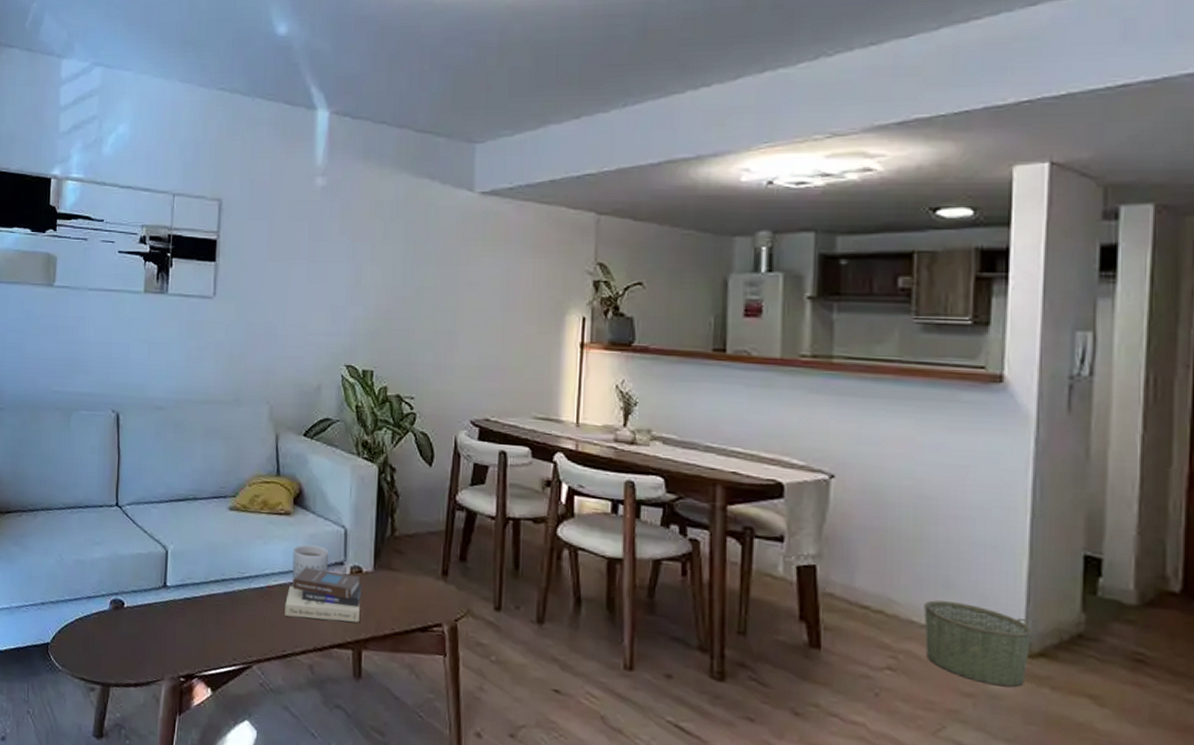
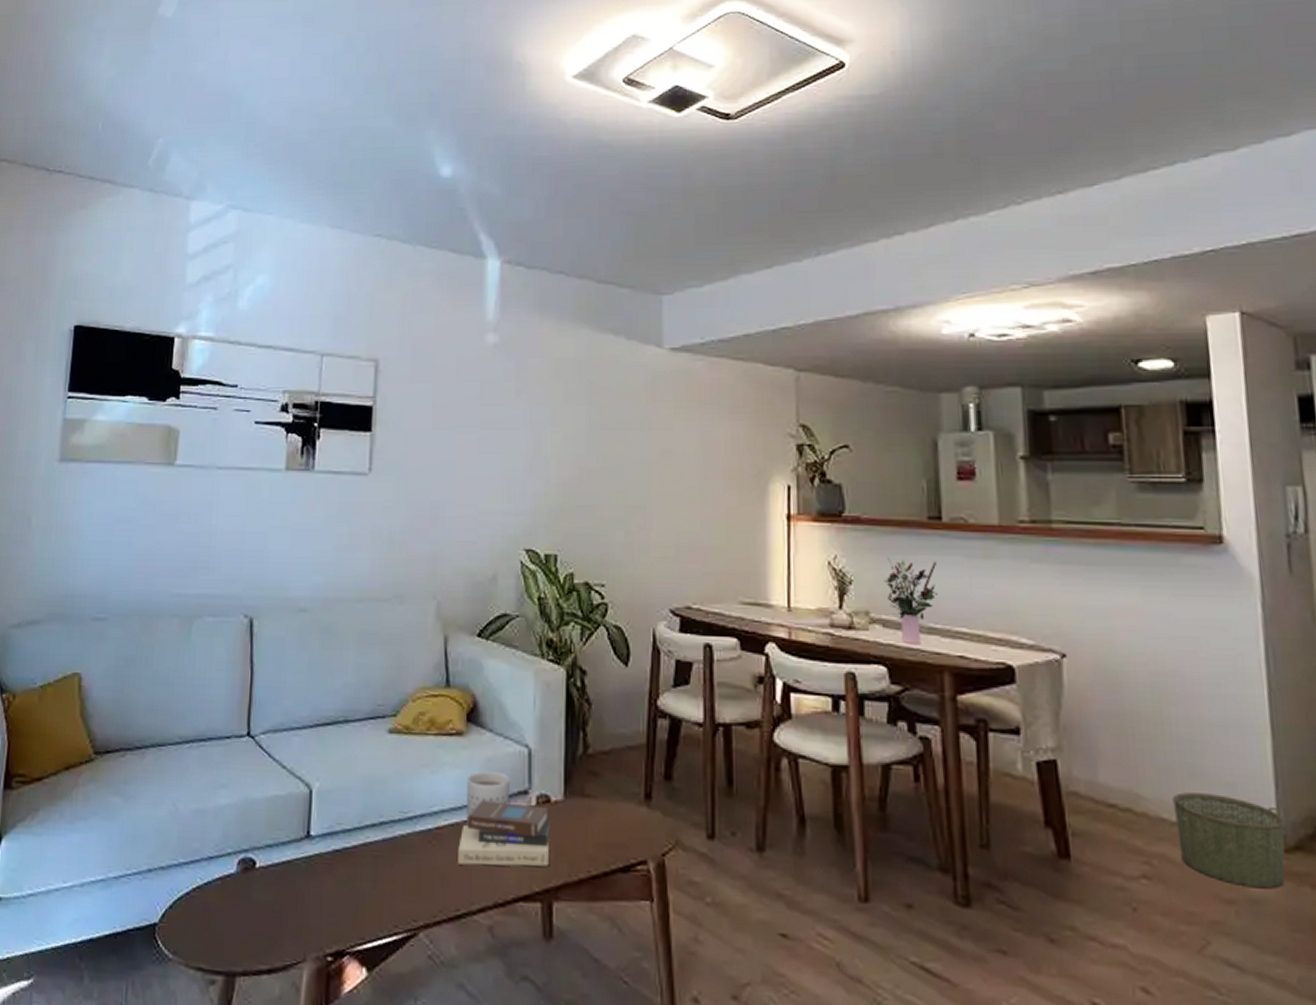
bouquet: none [667,383,719,460] -> present [884,557,938,644]

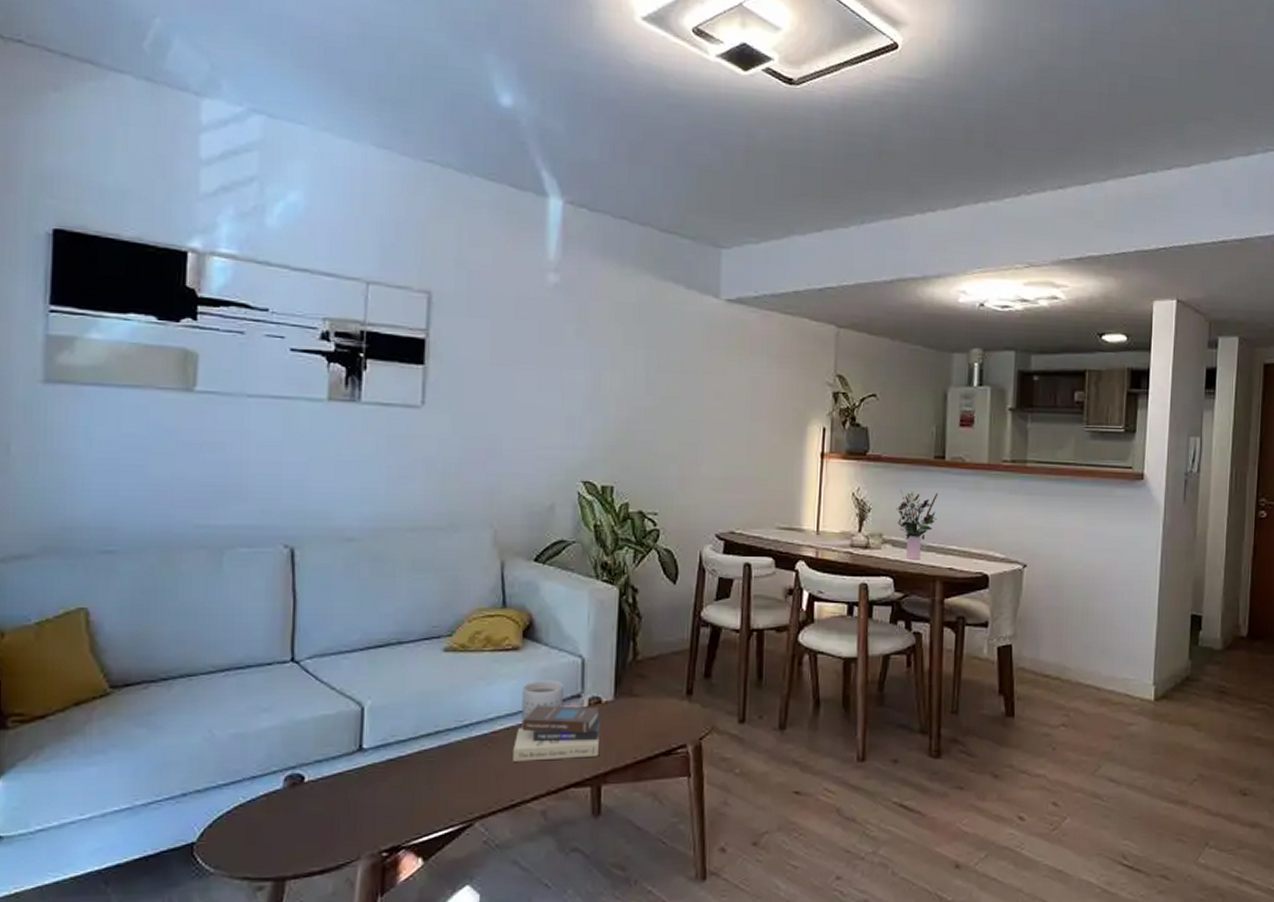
basket: present [1172,792,1286,889] -> none [1087,663,1159,727]

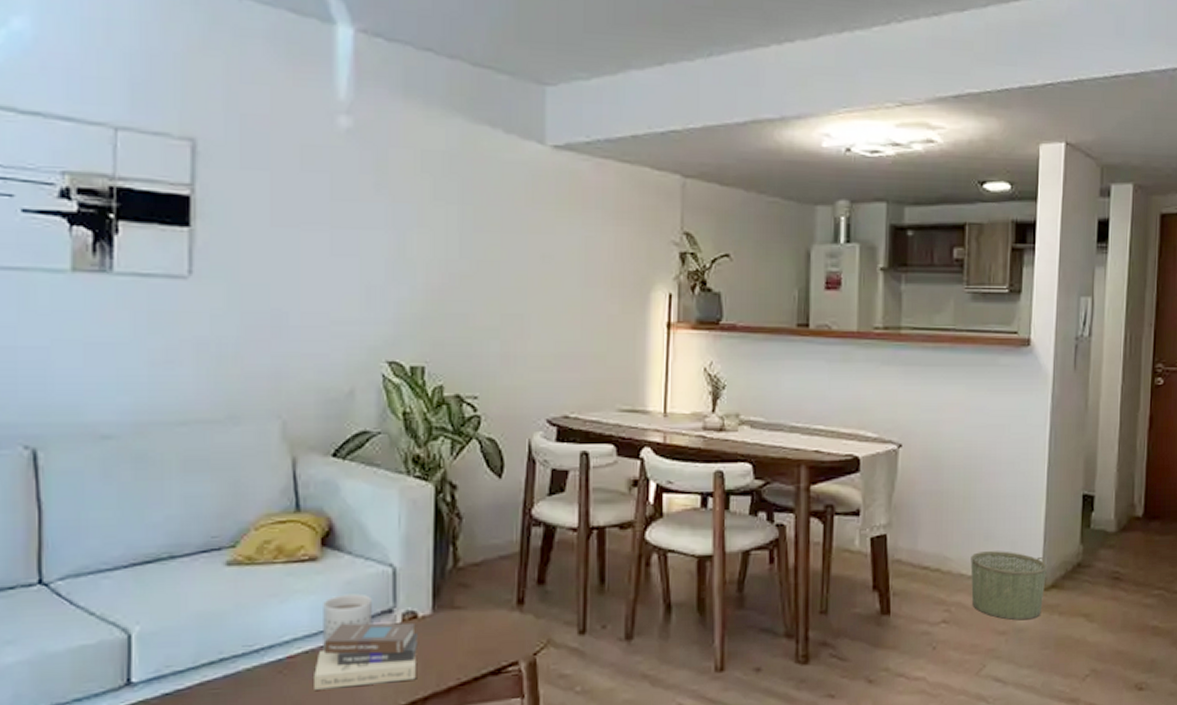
bouquet: present [896,489,939,559] -> none [754,363,803,442]
basket: none [1087,663,1159,727] -> present [970,551,1048,621]

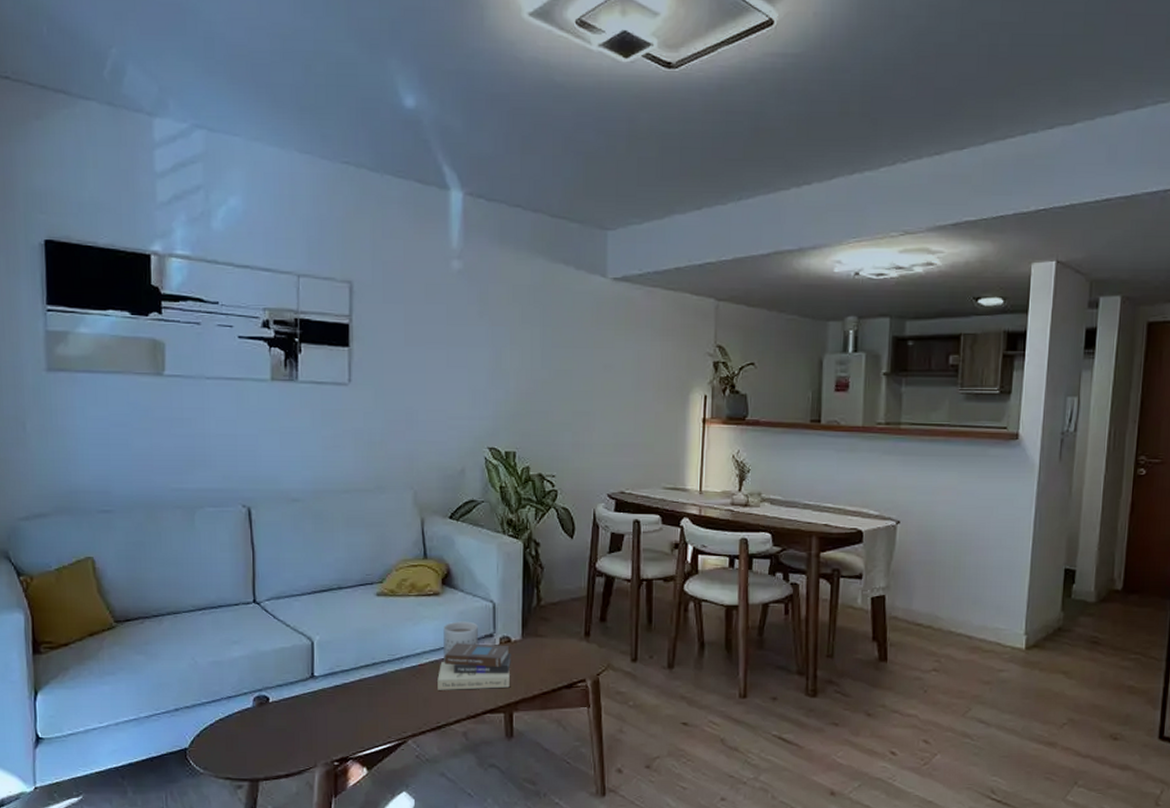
basket: present [970,551,1048,621] -> none [959,614,1030,673]

